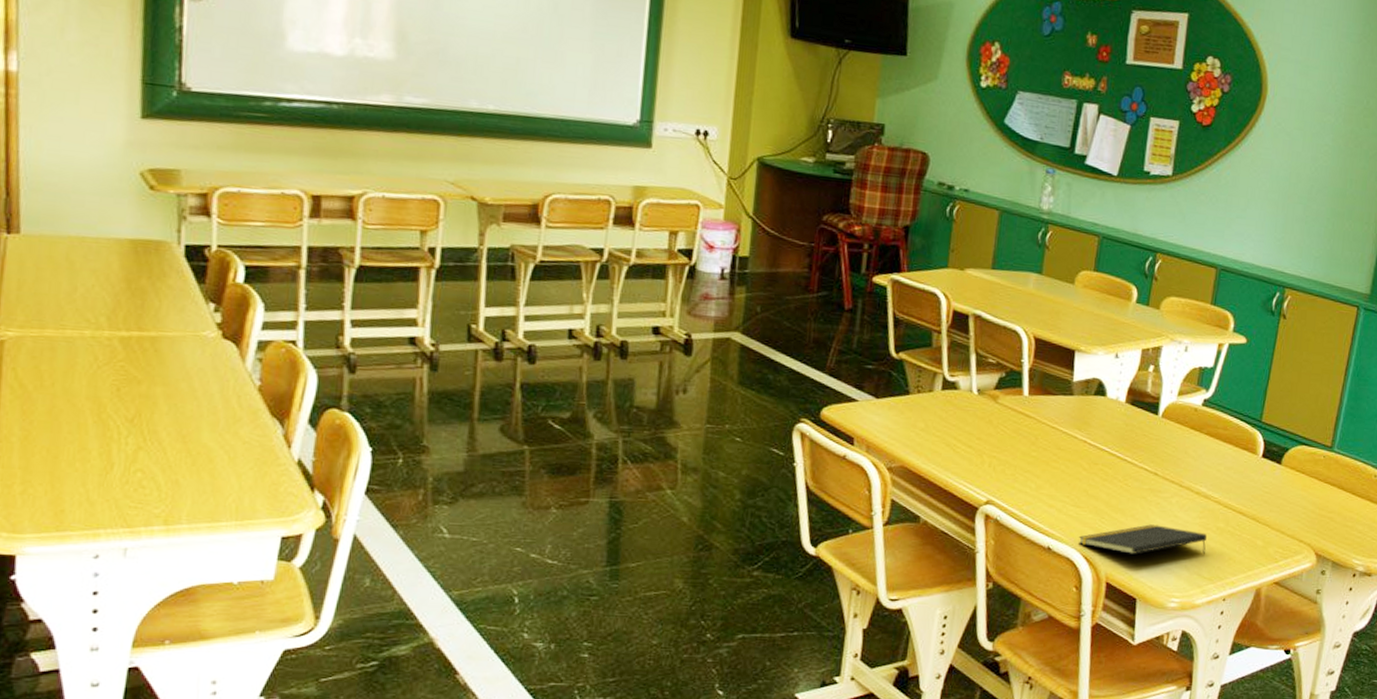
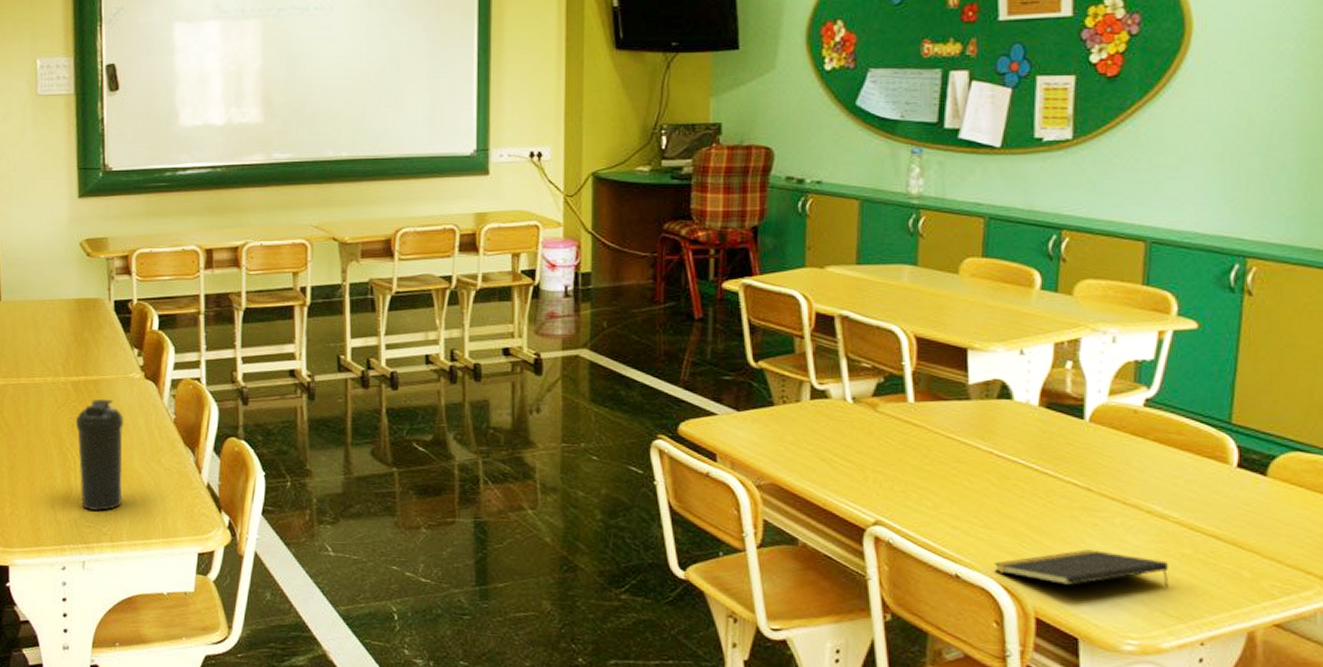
water bottle: none [122,359,191,491] -> present [75,399,124,512]

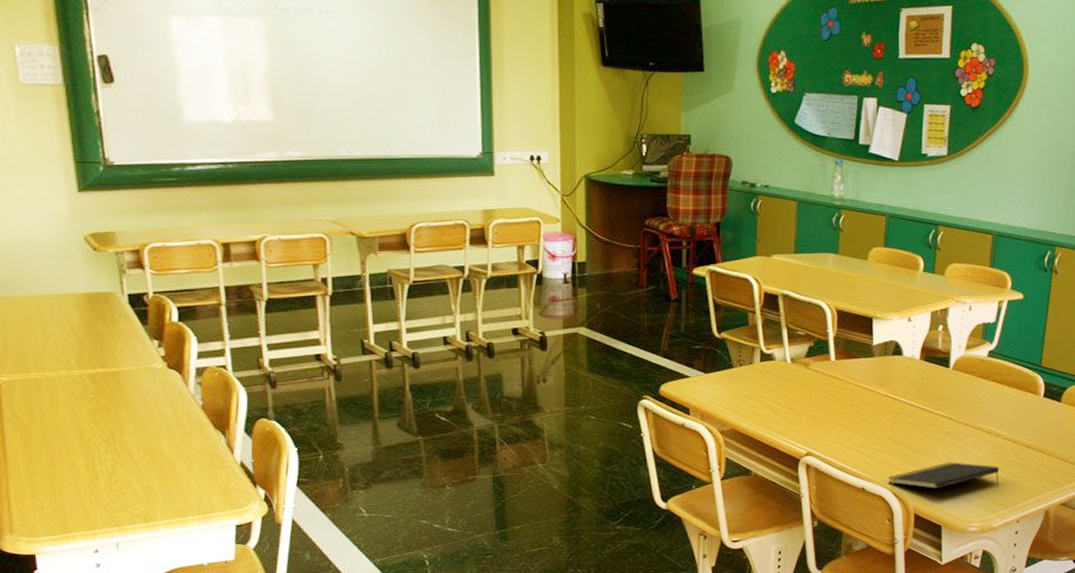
water bottle: present [75,399,124,512] -> none [95,390,153,496]

